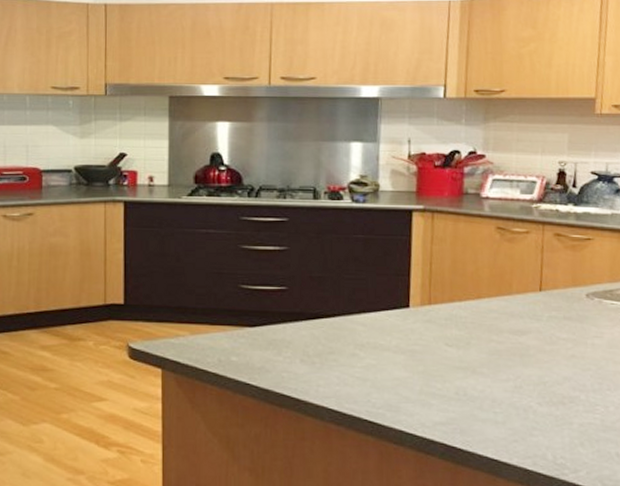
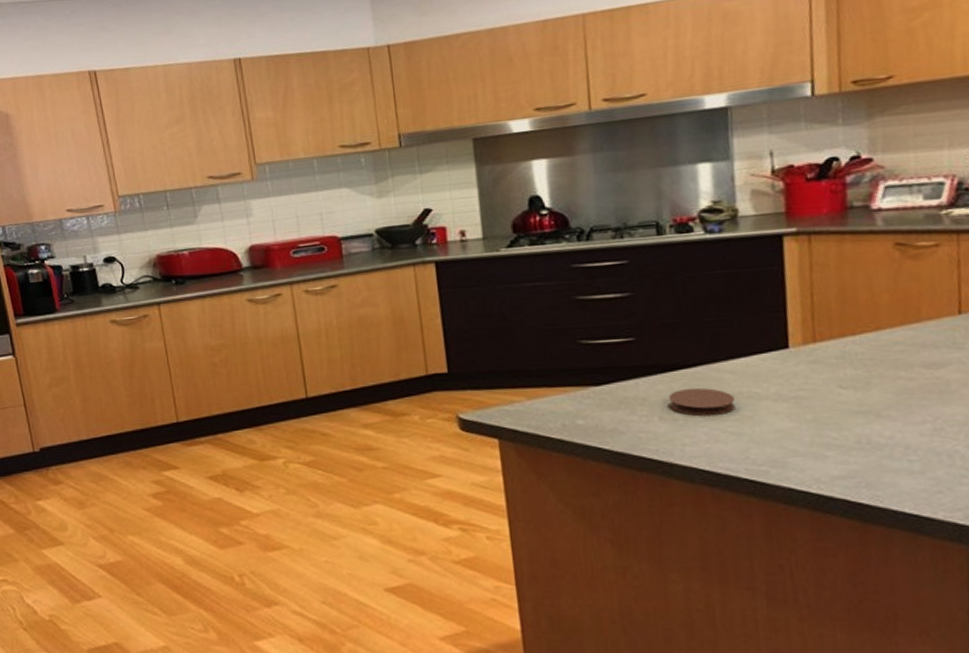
coaster: none [309,336,364,362] -> present [668,388,736,417]

